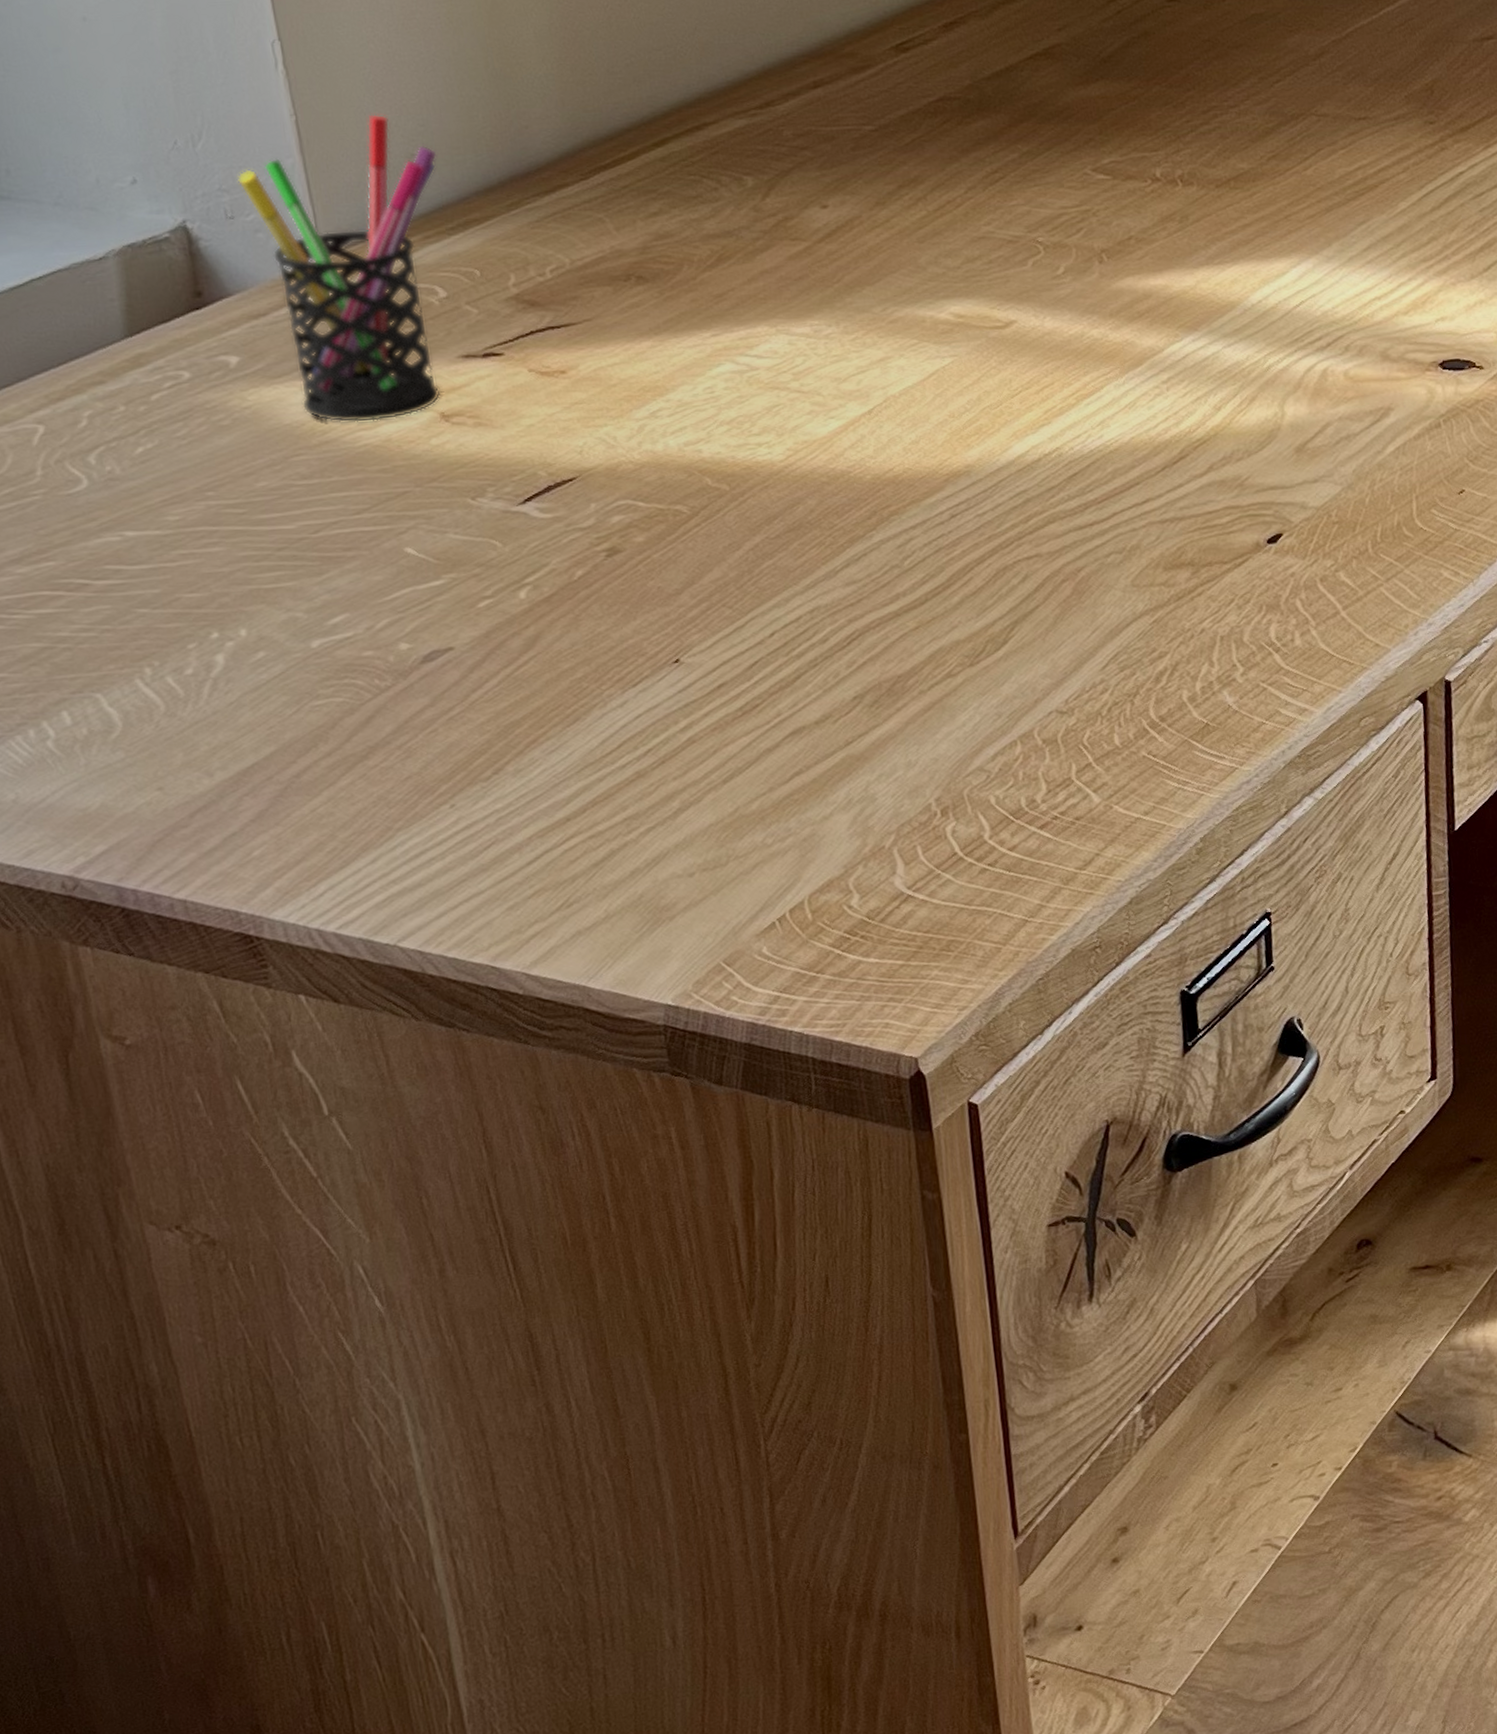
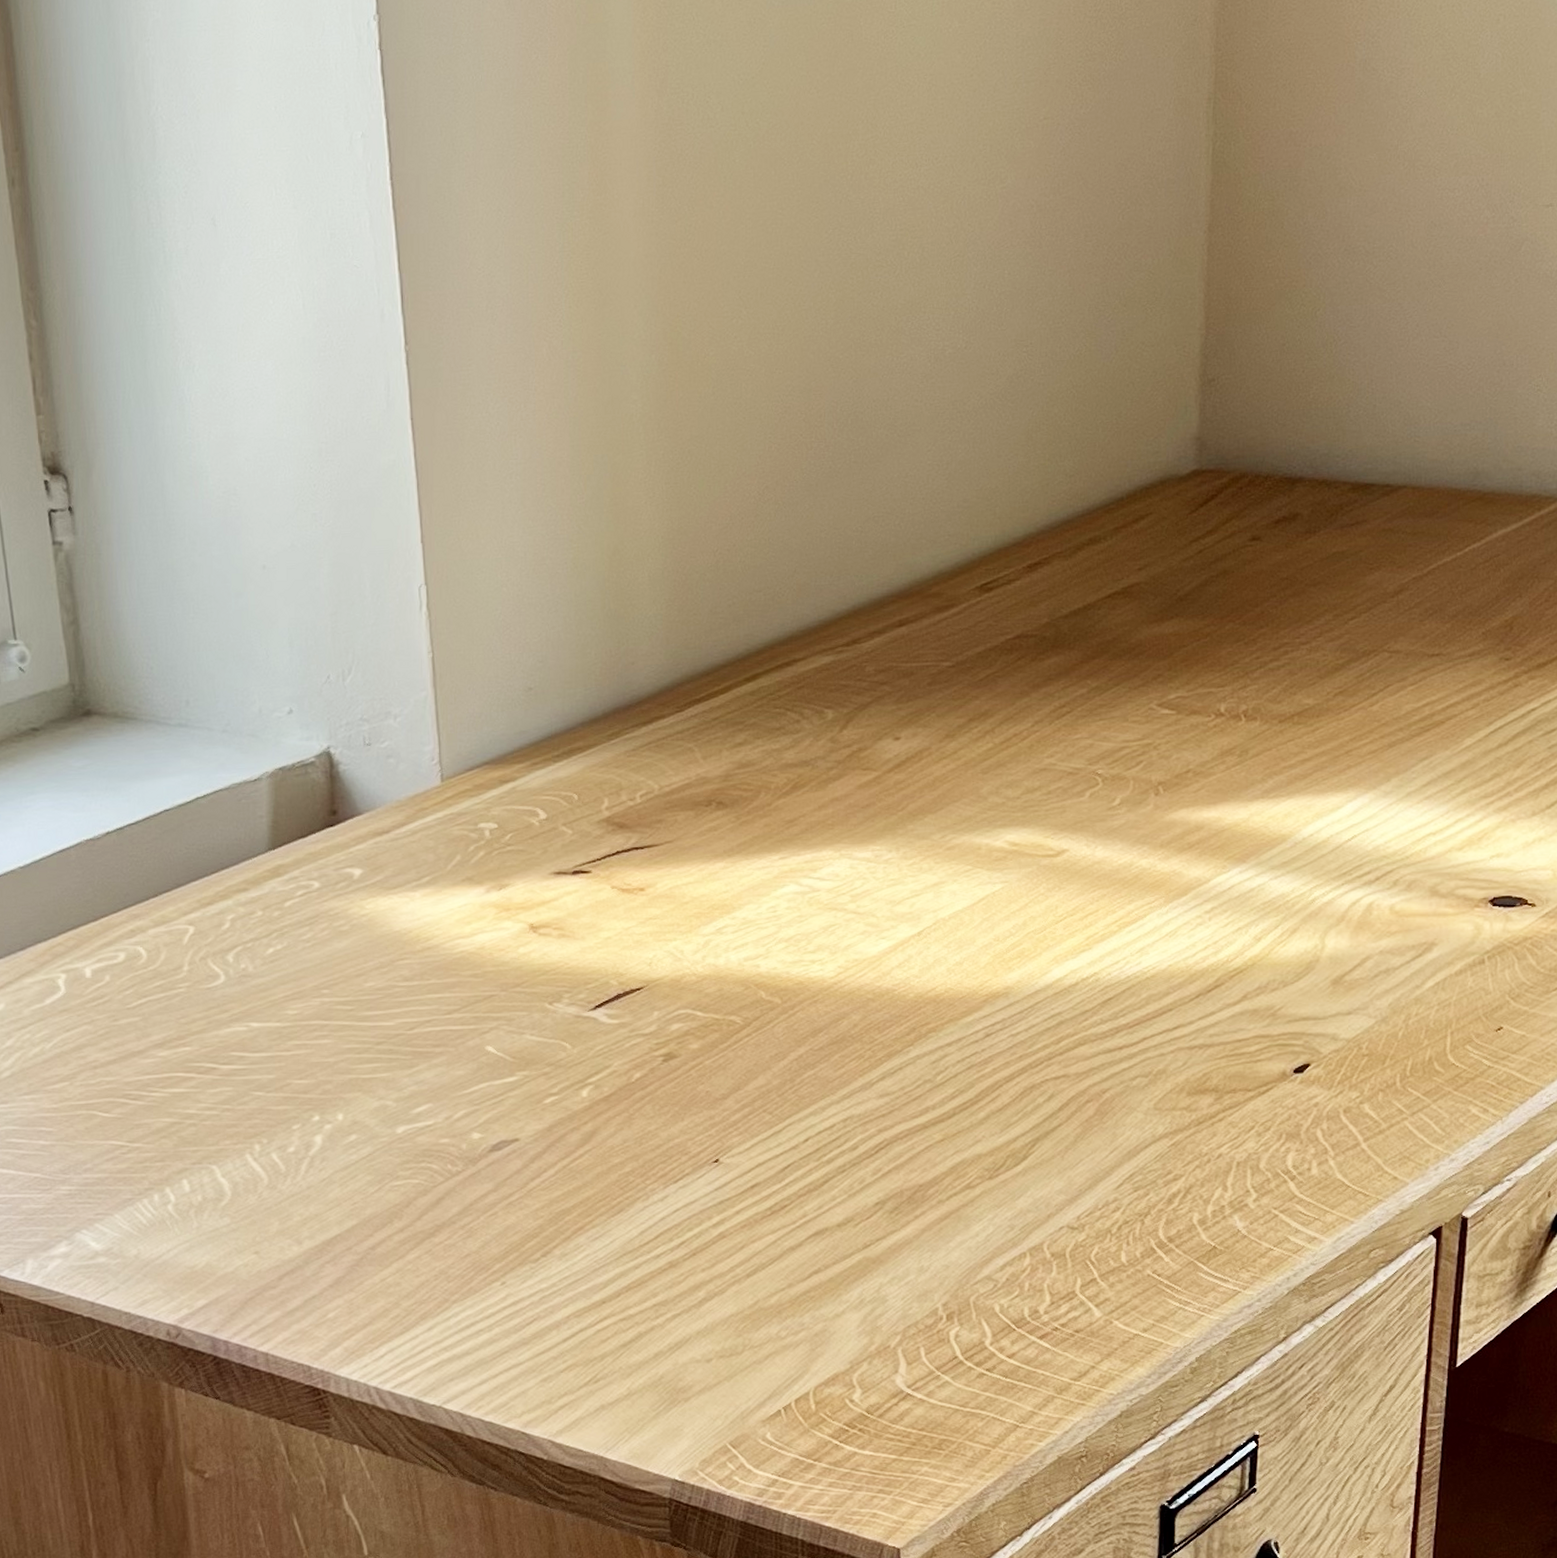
pen holder: present [237,114,441,423] -> none [376,651,551,931]

